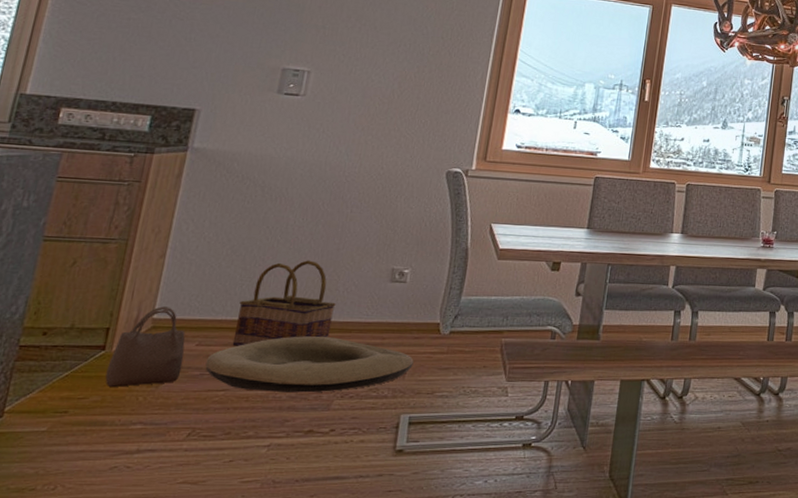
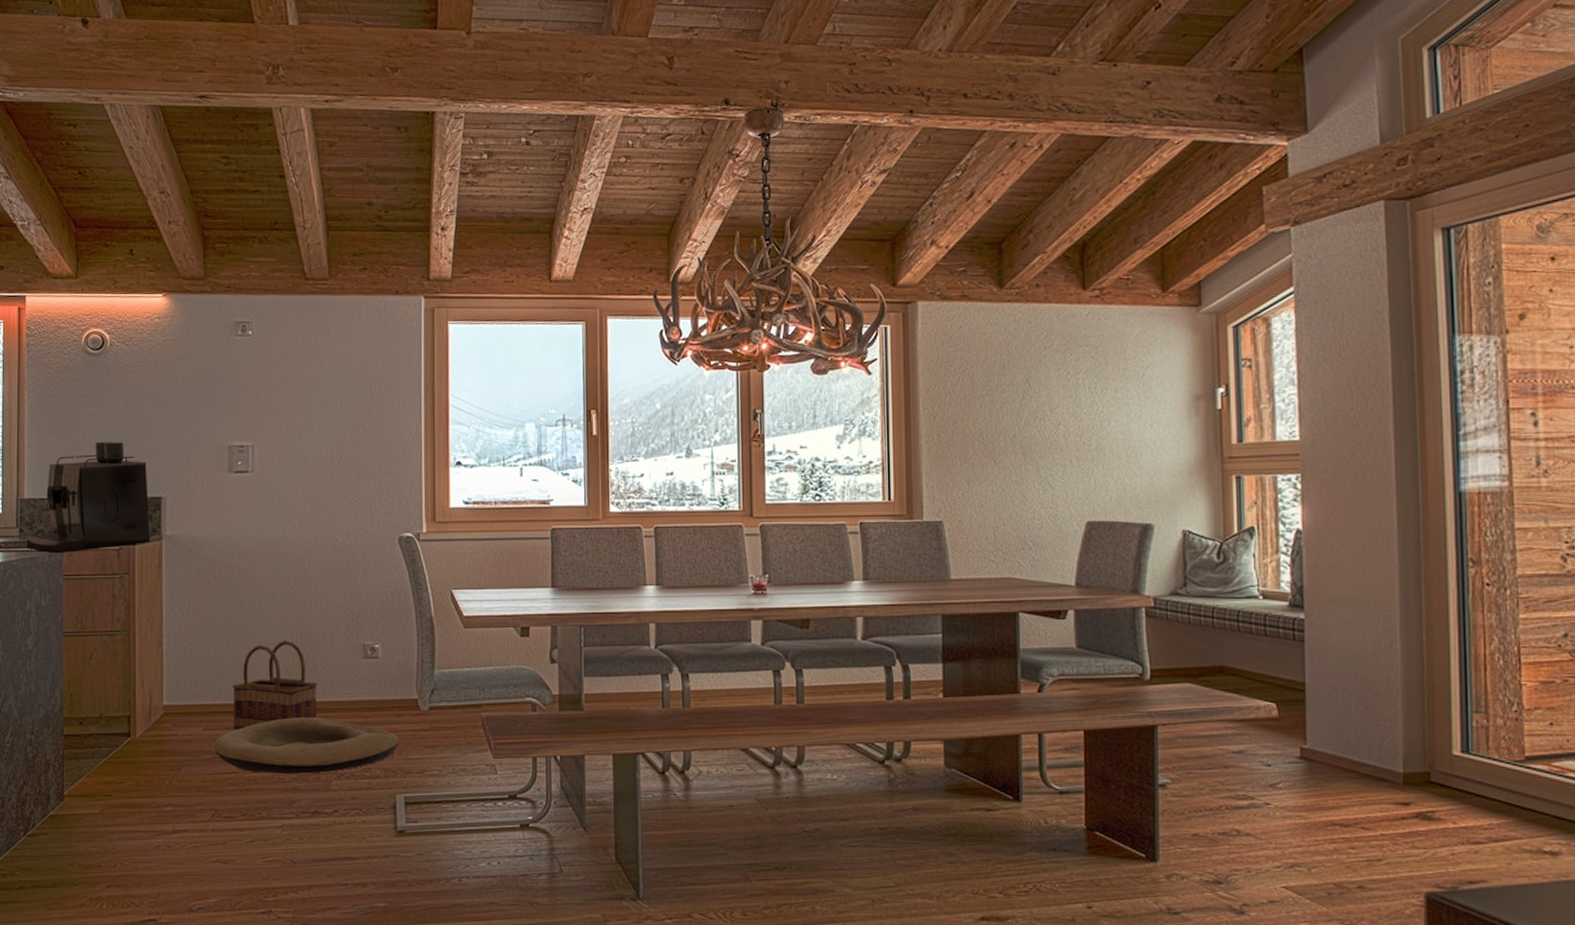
coffee machine: none [17,46,185,155] -> present [26,441,150,554]
handbag: present [105,306,186,387] -> none [135,693,196,771]

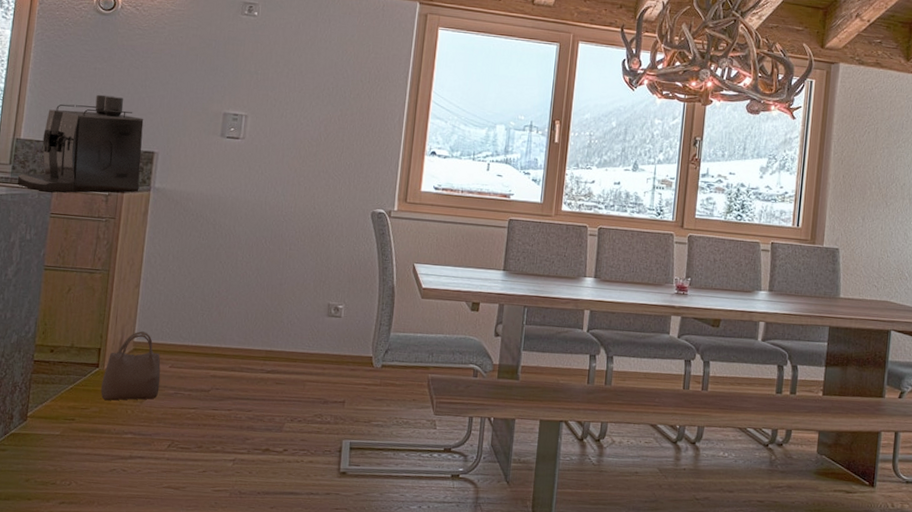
handbag: none [135,693,196,771] -> present [101,331,161,401]
dog bed: present [214,716,399,774] -> none [178,363,351,415]
basket: present [232,641,317,730] -> none [198,293,282,370]

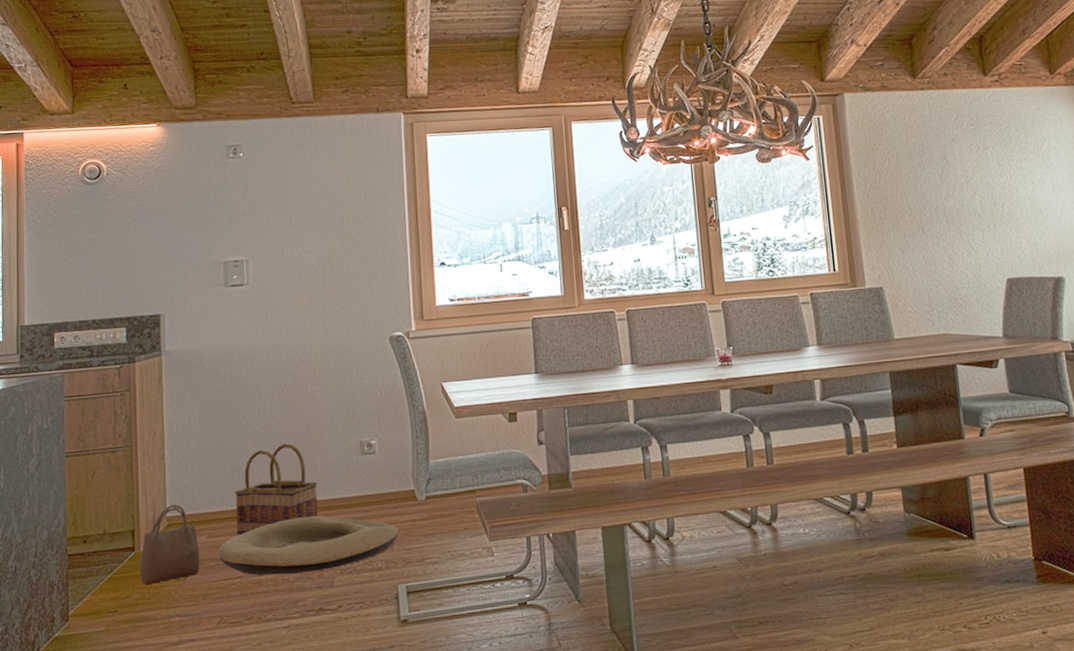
coffee machine: present [17,94,144,193] -> none [27,264,150,377]
dog bed: none [178,363,351,415] -> present [218,515,399,576]
basket: none [198,293,282,370] -> present [235,443,318,535]

